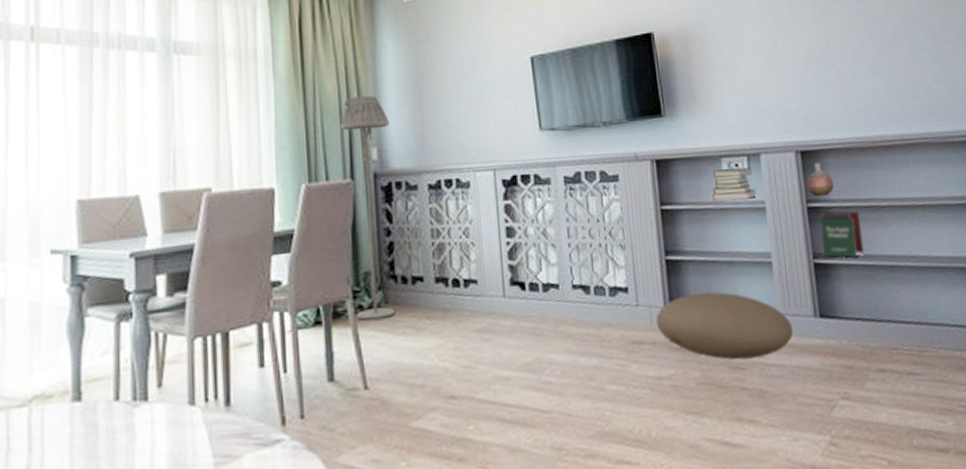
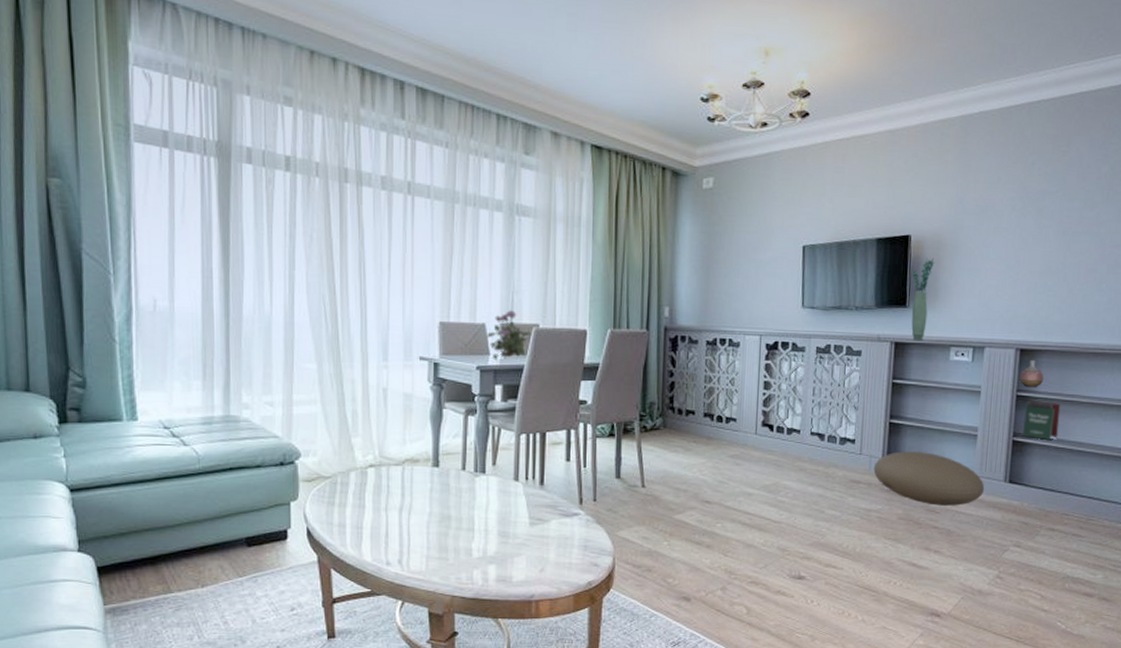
flower bouquet: none [141,174,201,242] -> present [486,310,531,360]
floor lamp: present [340,95,396,321] -> none [641,264,681,439]
vase: none [661,55,689,154] -> present [911,257,935,340]
books: present [712,167,757,202] -> none [937,356,976,384]

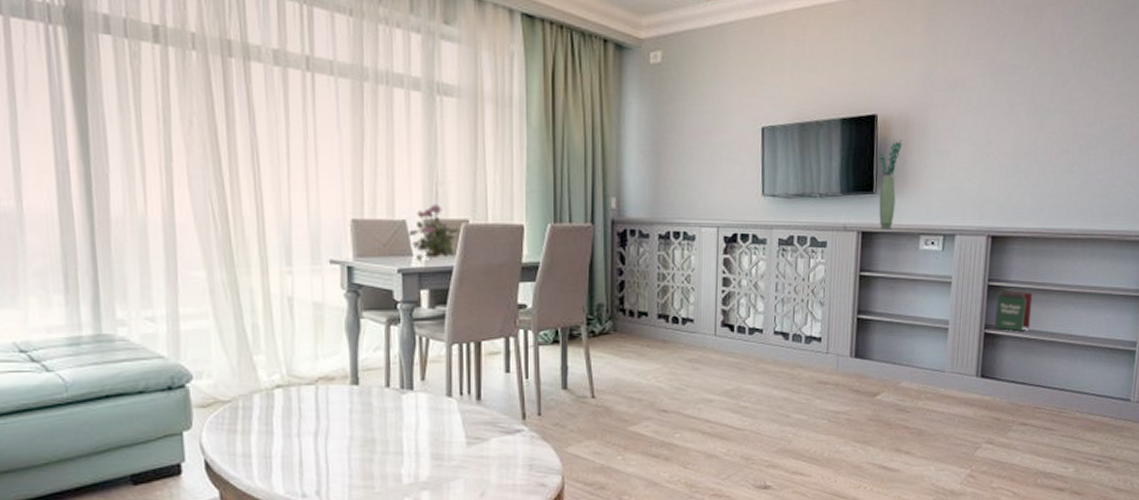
pouf: present [873,452,985,506] -> none [841,348,956,404]
vase: present [1019,359,1044,388] -> none [990,247,1016,277]

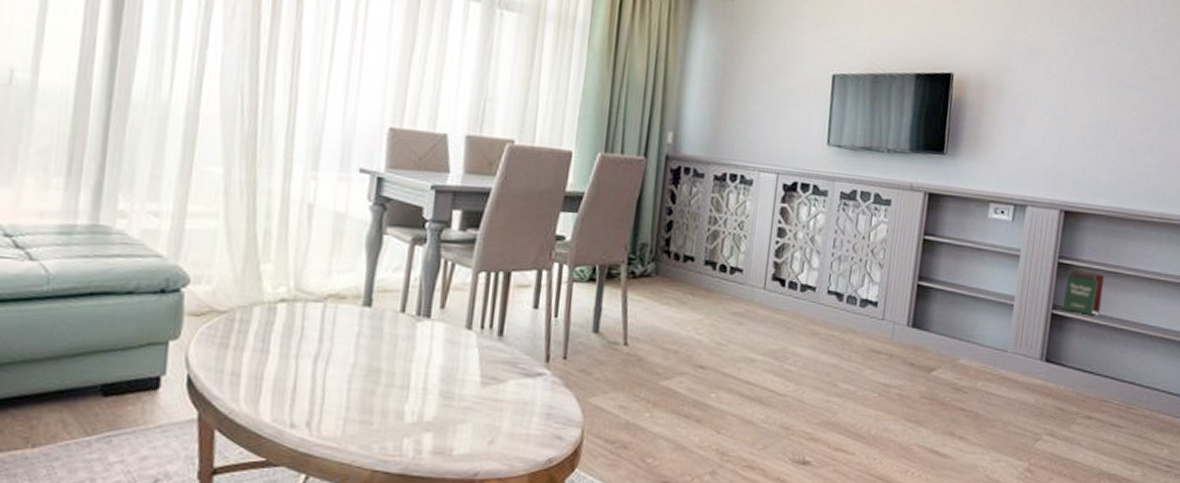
flower bouquet: present [407,204,459,262] -> none [447,120,503,180]
vase: present [878,138,903,229] -> none [948,100,978,193]

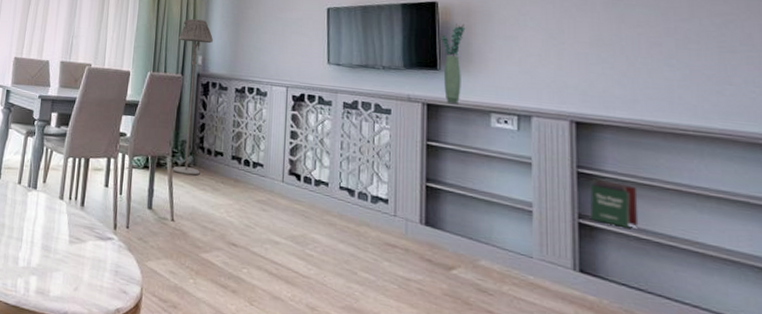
floor lamp: none [627,80,689,288] -> present [172,19,213,176]
vase: none [948,100,978,193] -> present [441,23,466,104]

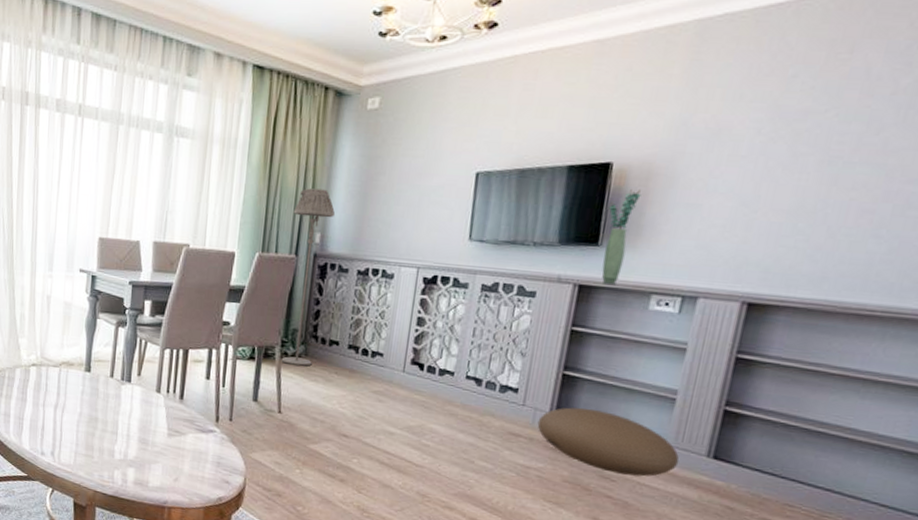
pouf: none [410,218,549,291] -> present [537,407,679,477]
books: present [590,180,639,228] -> none [739,365,799,415]

